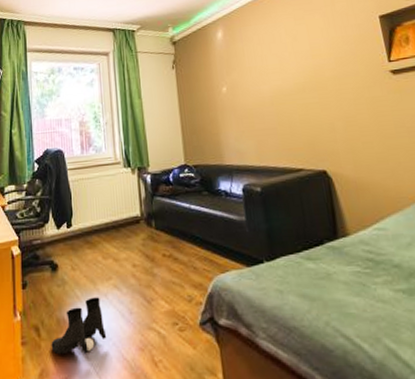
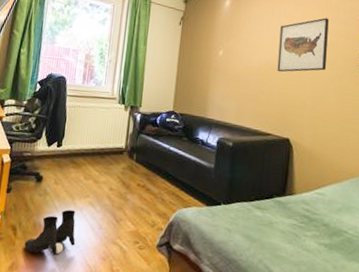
wall art: none [284,26,349,97] -> present [277,18,329,72]

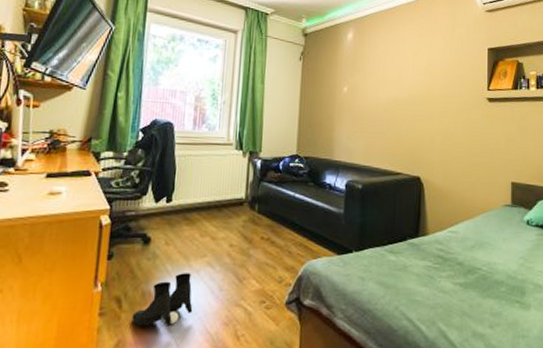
wall art: present [277,18,329,72] -> none [404,49,454,108]

